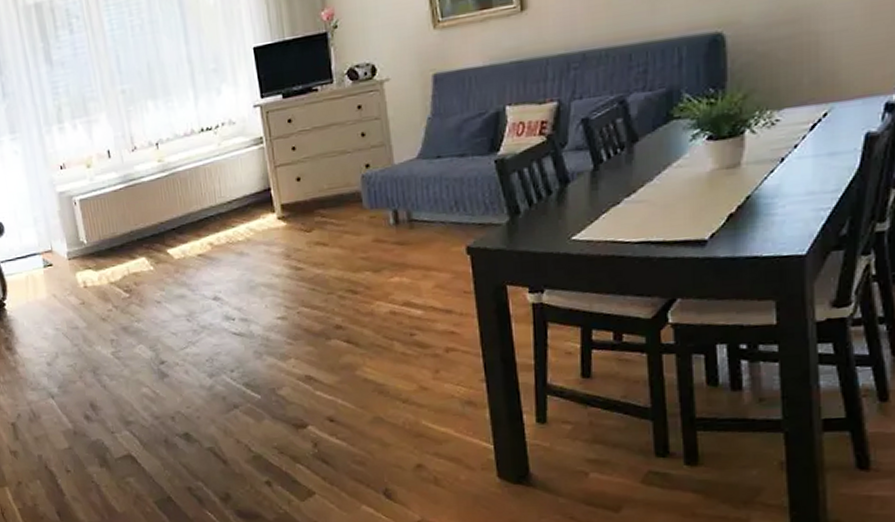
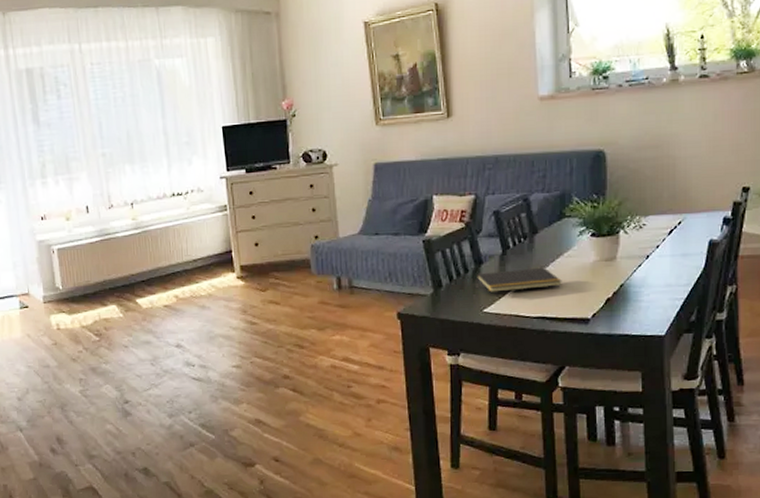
notepad: none [561,181,671,216] -> present [475,267,562,292]

